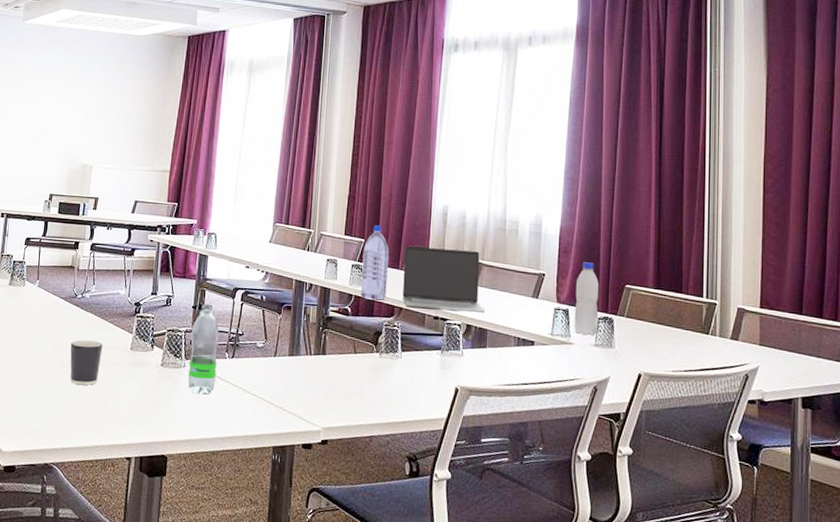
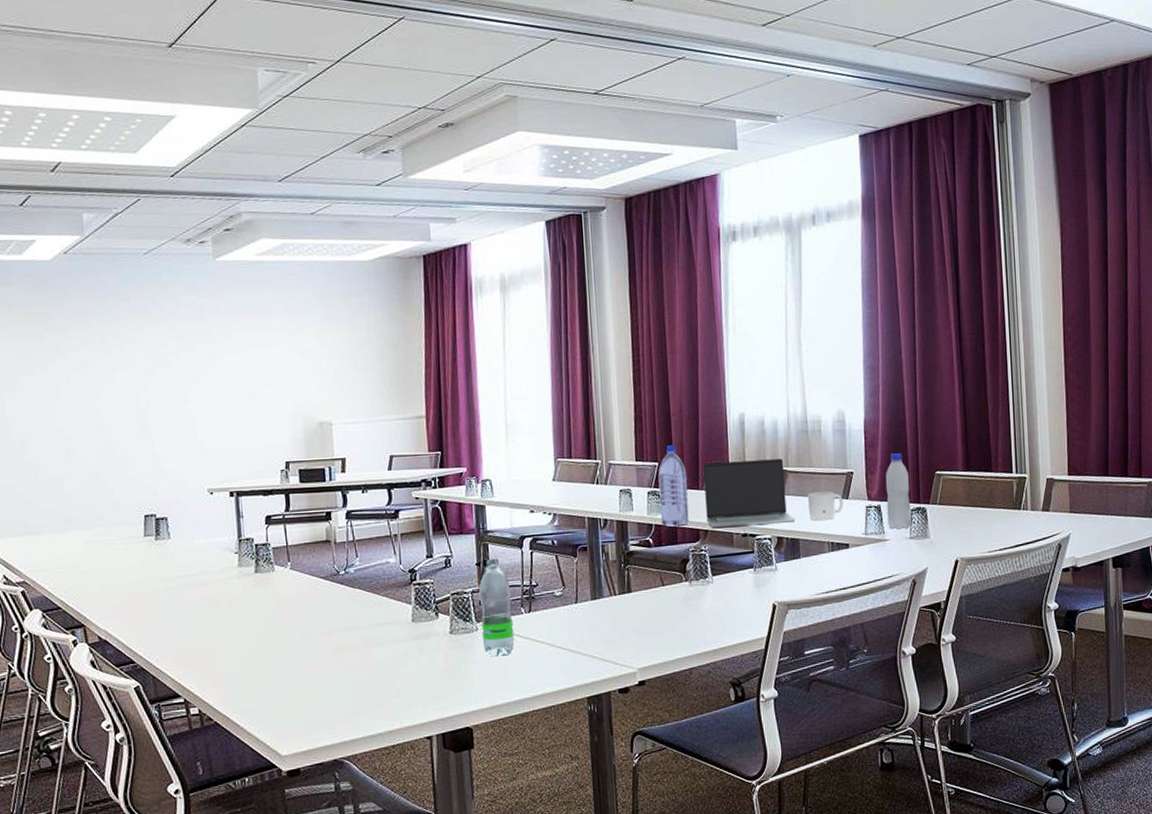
mug: present [70,340,103,385] -> none [341,619,380,670]
mug: none [498,287,533,317] -> present [807,491,844,522]

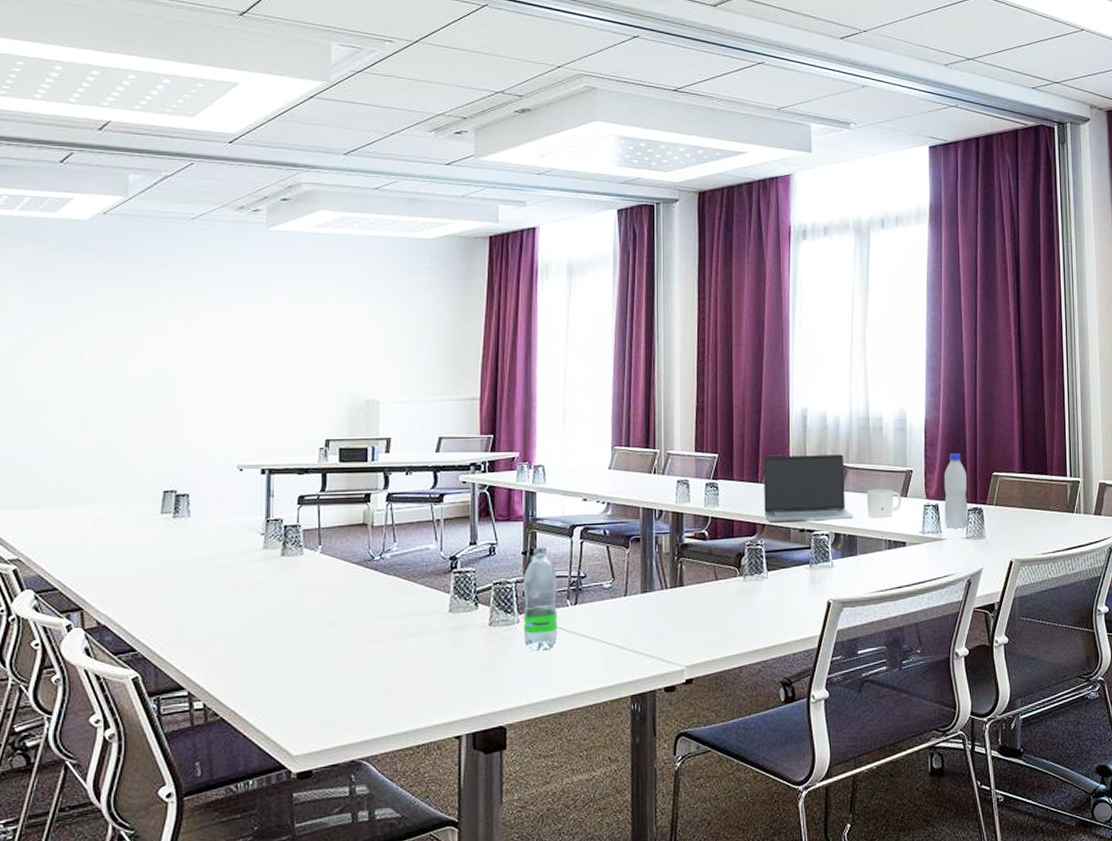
water bottle: present [658,445,689,527] -> none [717,437,747,520]

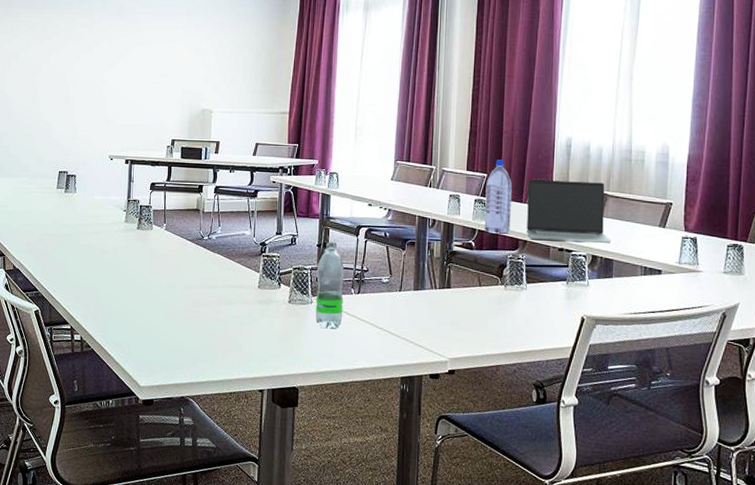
water bottle: none [717,437,747,520] -> present [484,159,513,234]
mug: present [866,488,902,519] -> none [624,217,660,246]
water bottle: present [944,453,968,529] -> none [702,190,729,263]

